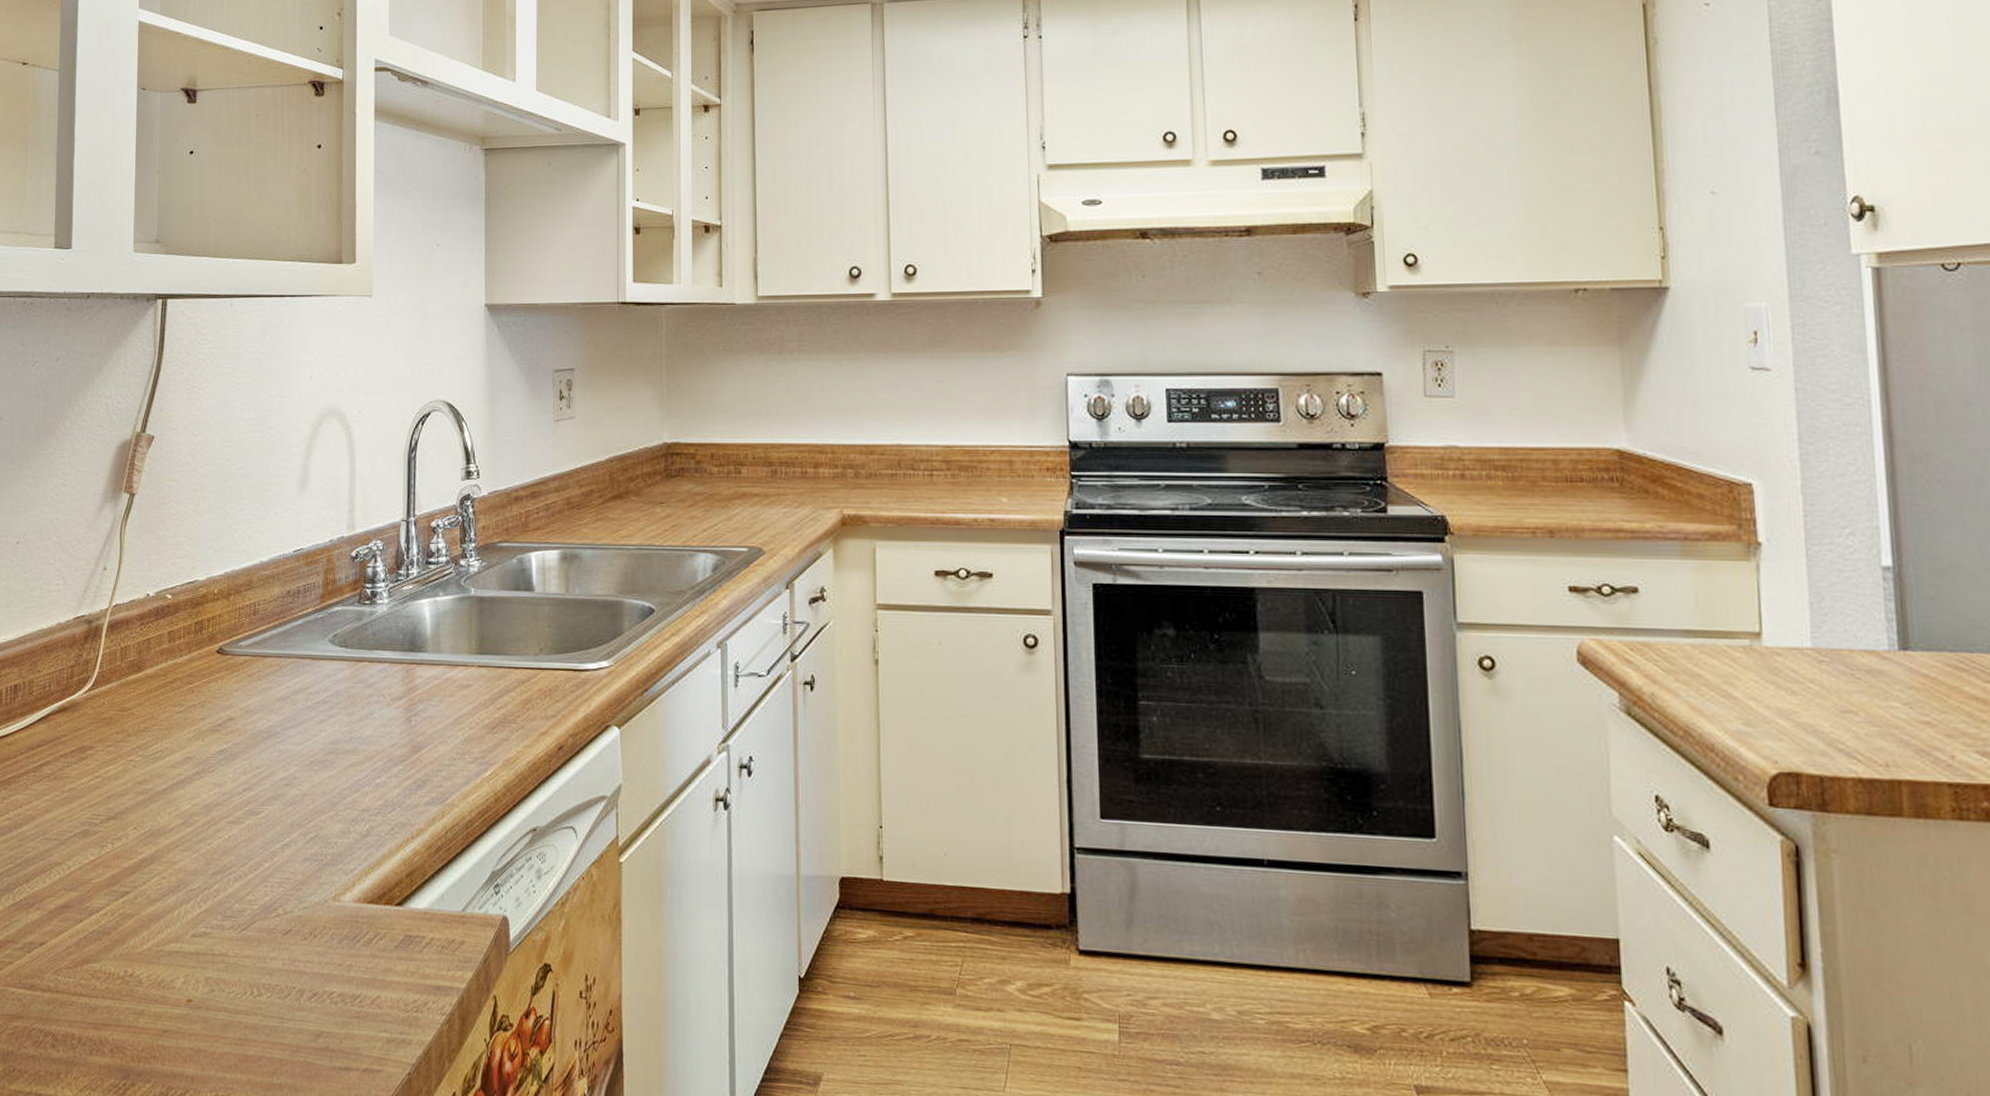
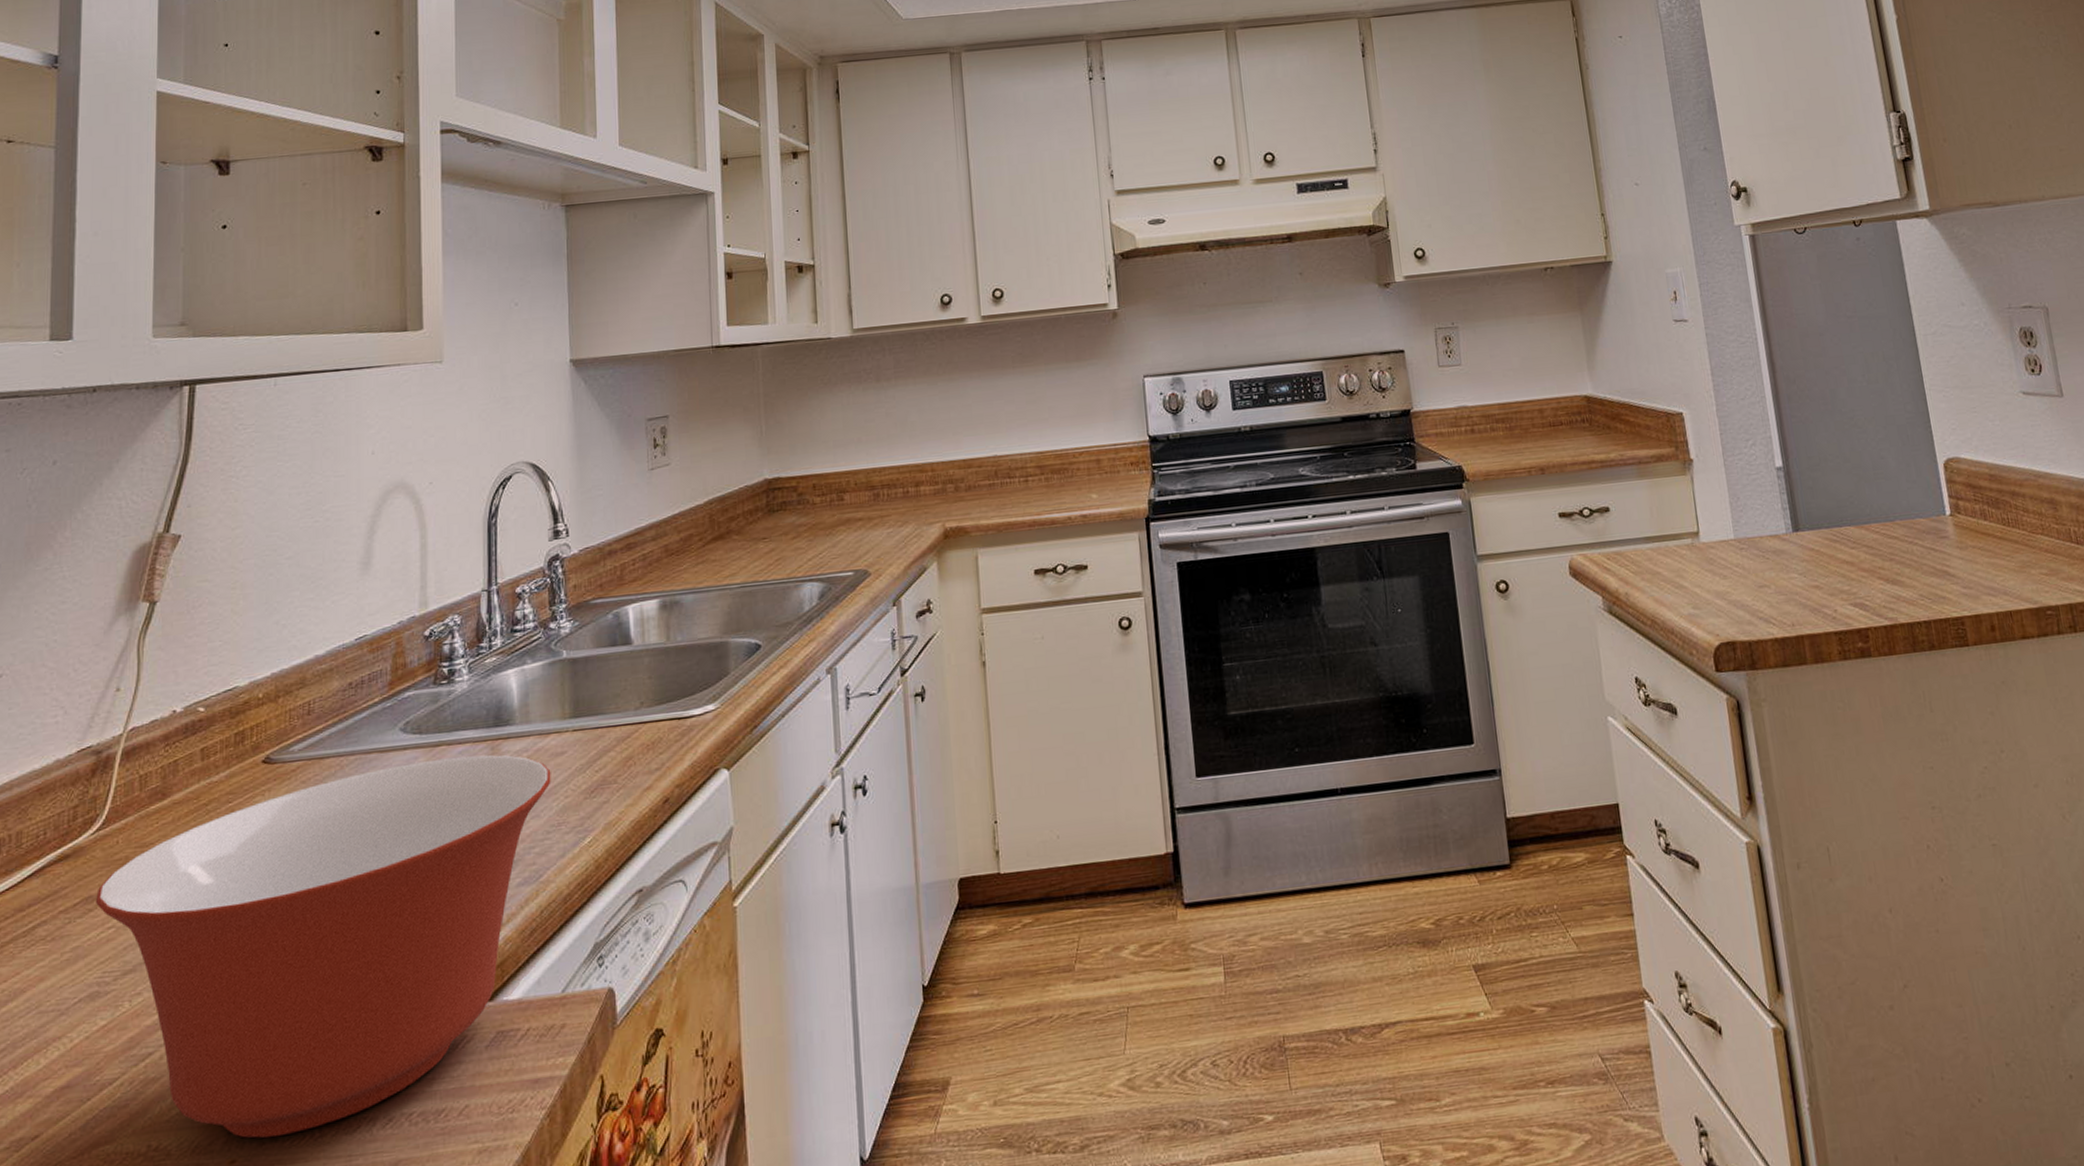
mixing bowl: none [86,674,458,988] -> present [95,755,551,1139]

